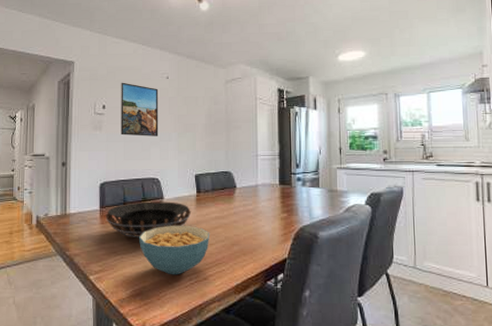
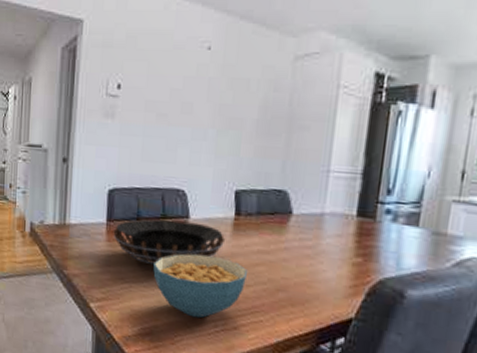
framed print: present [121,82,159,136] -> none [139,52,195,132]

